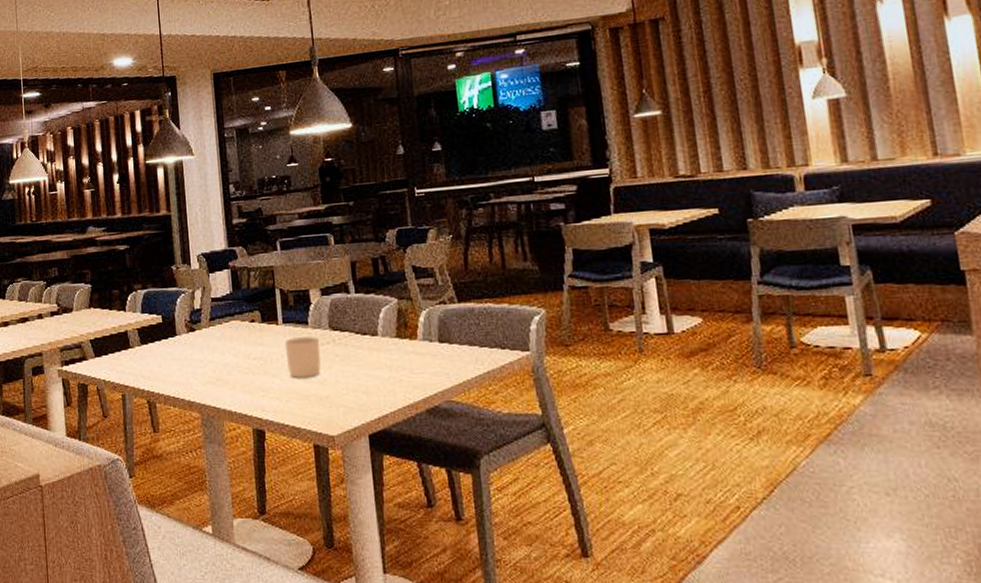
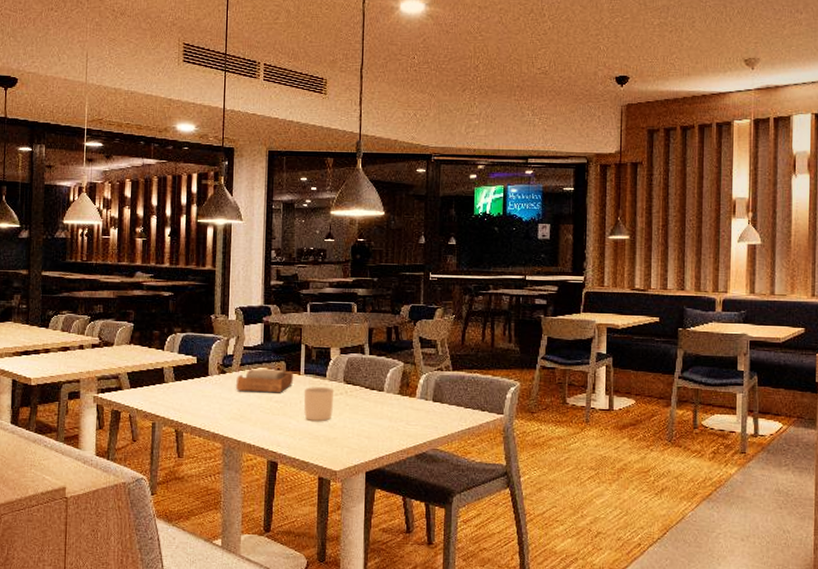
napkin holder: none [207,321,272,350] -> present [235,369,294,393]

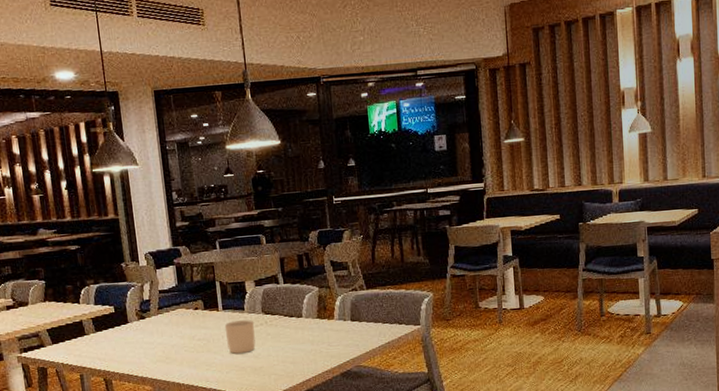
napkin holder: present [235,369,294,393] -> none [156,308,213,334]

